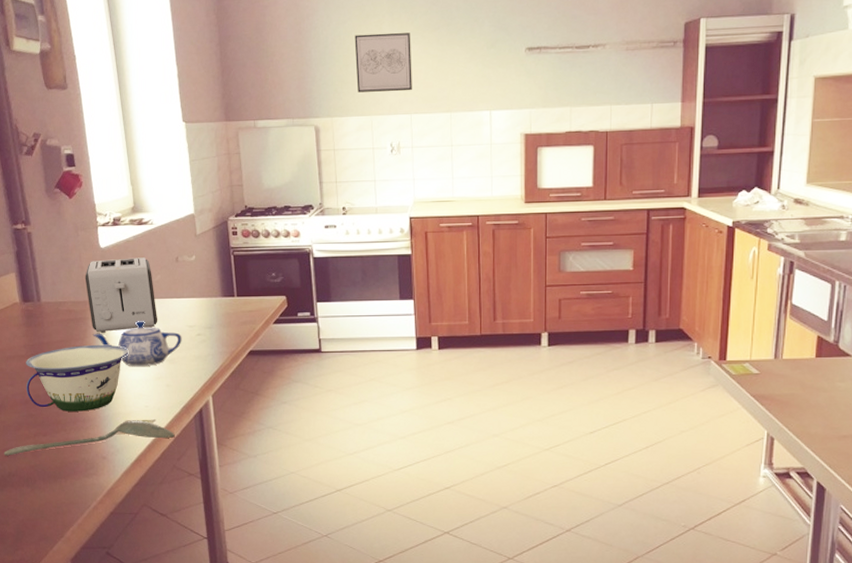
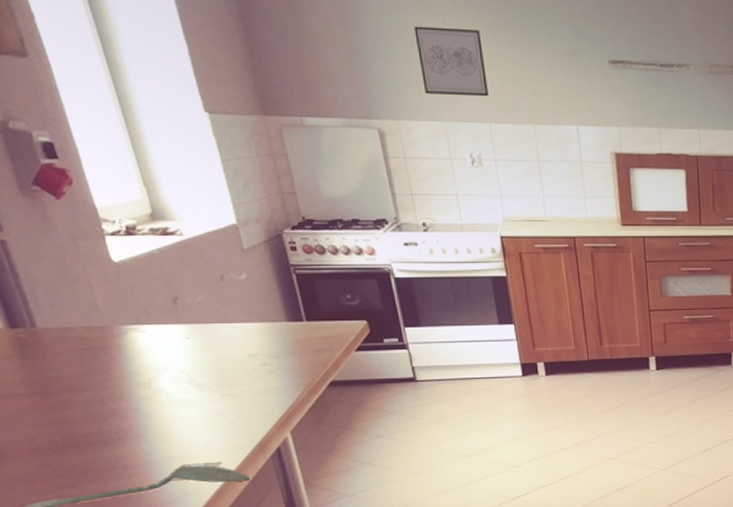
bowl: present [26,344,129,412] -> none [27,378,174,458]
toaster: present [85,257,157,334] -> none [96,275,207,366]
teapot: present [93,321,182,367] -> none [120,350,243,403]

